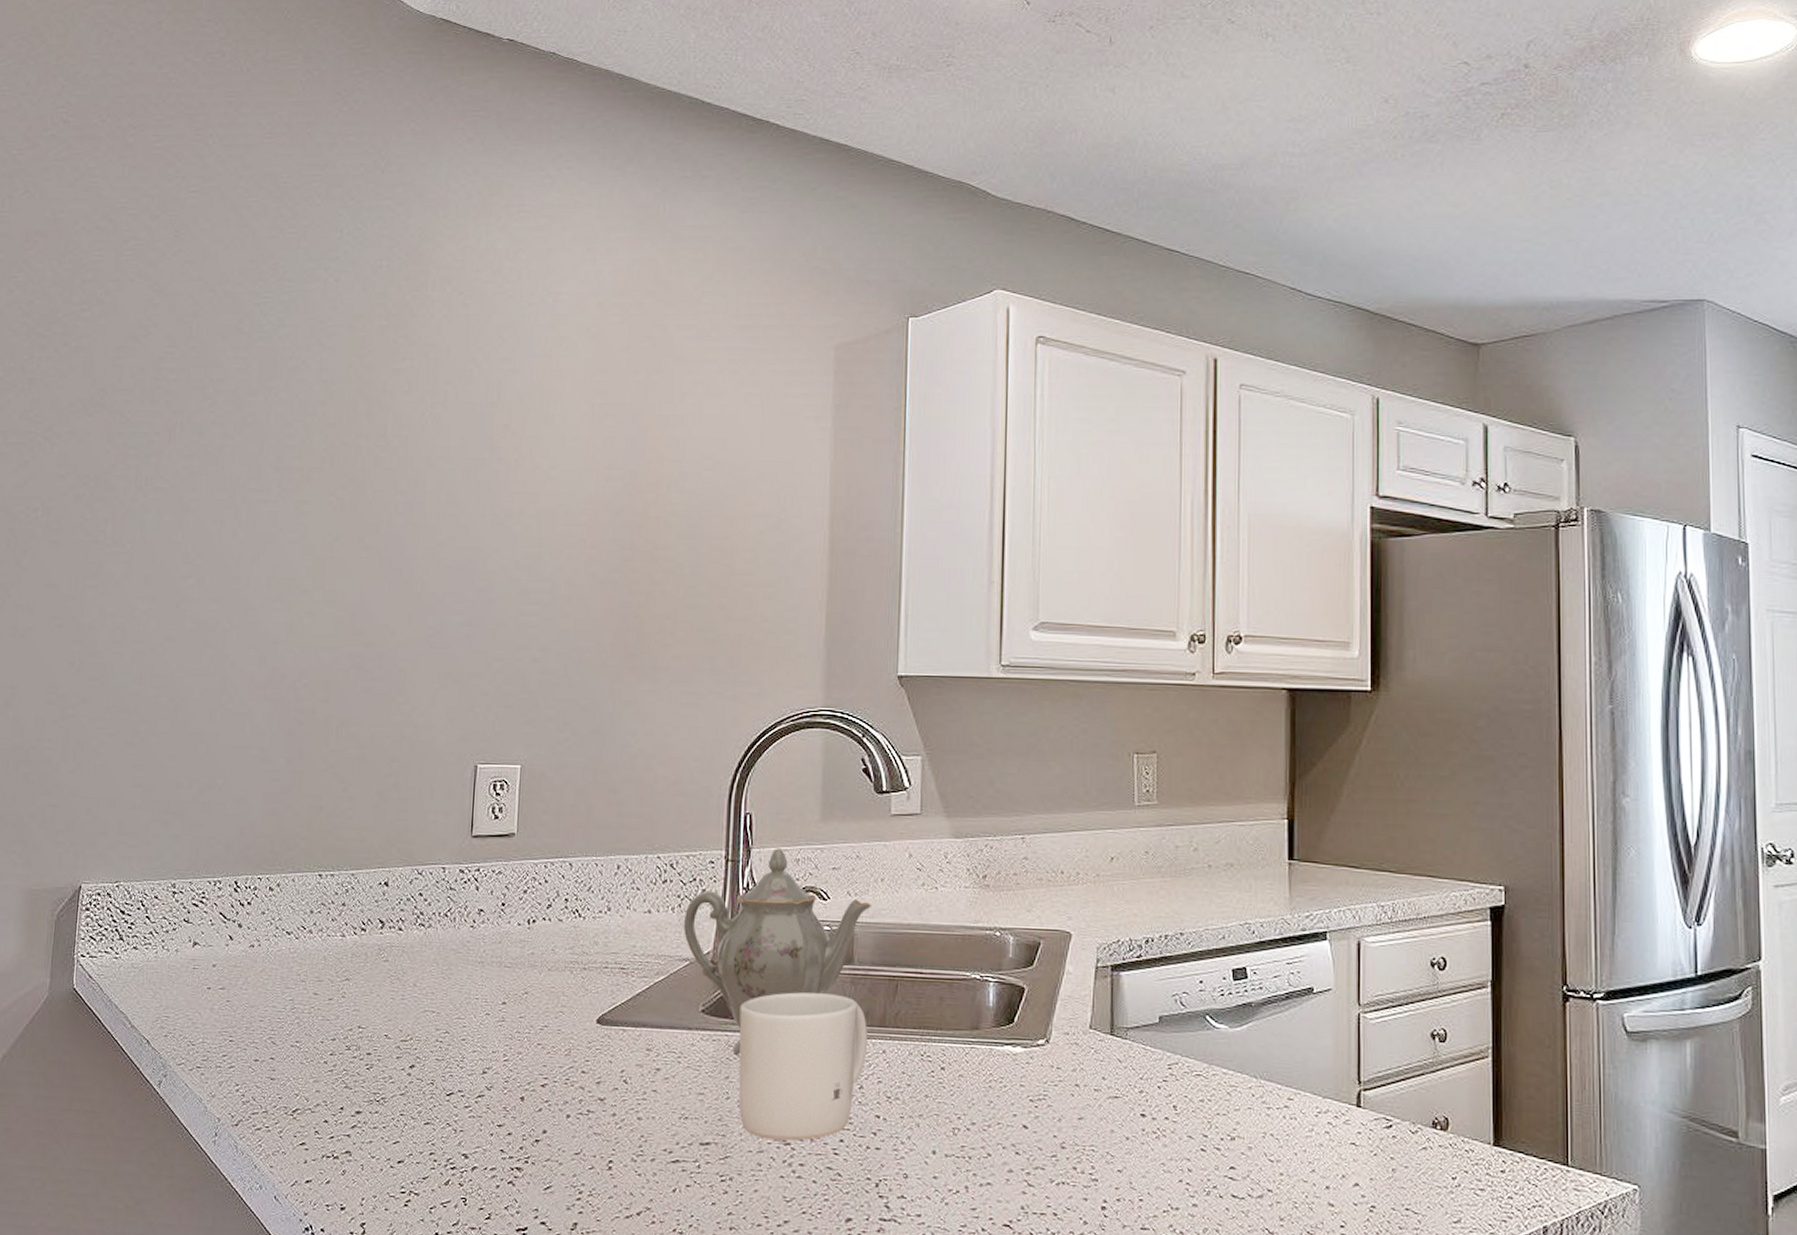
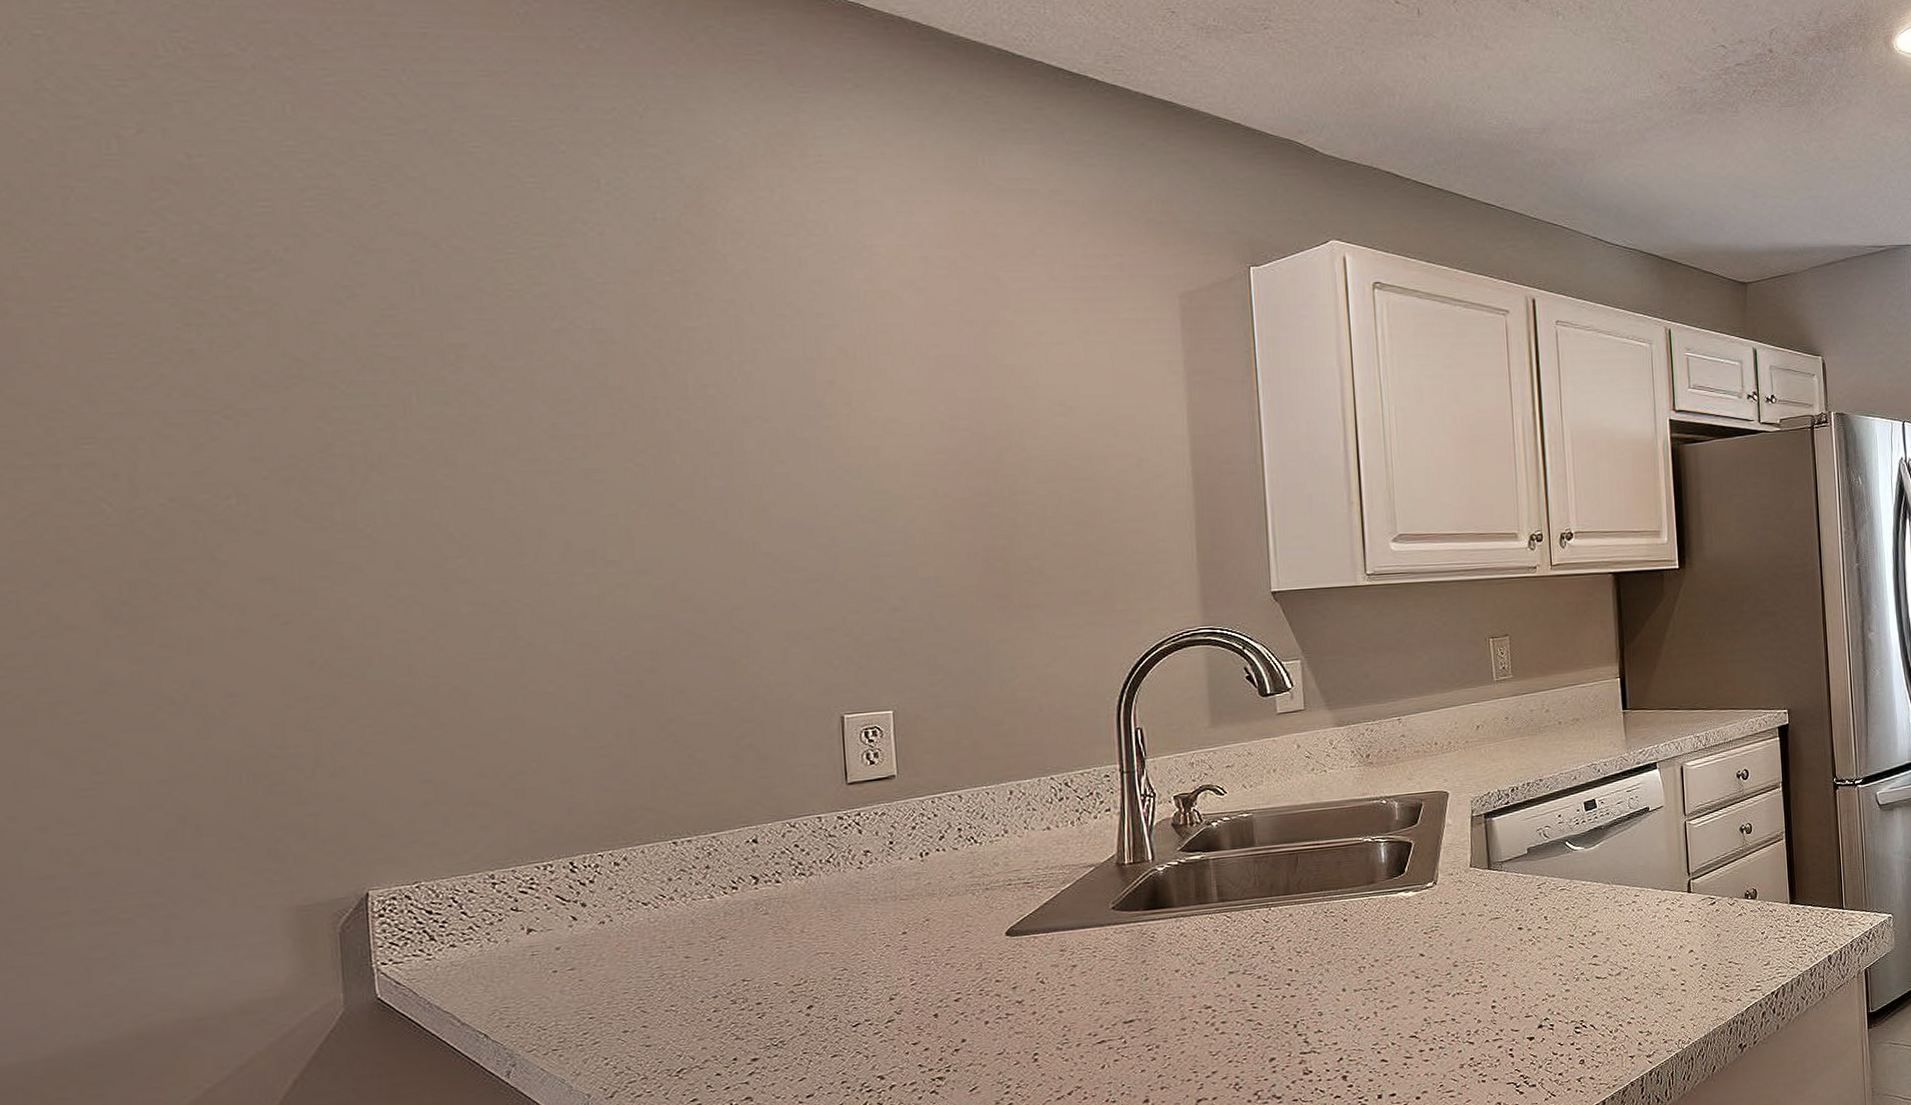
teapot: present [683,848,871,1055] -> none [1084,755,1266,941]
mug: present [738,991,868,1141] -> none [1150,873,1275,1007]

